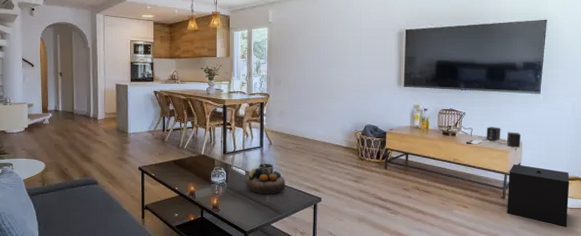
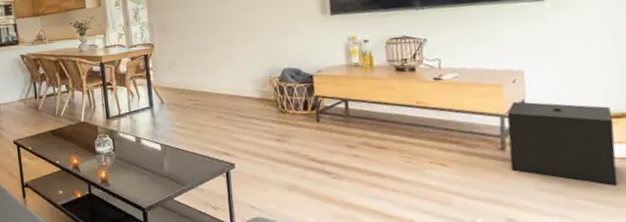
decorative bowl: present [246,163,286,194] -> none [137,125,187,163]
speaker: present [486,127,521,148] -> none [462,53,521,80]

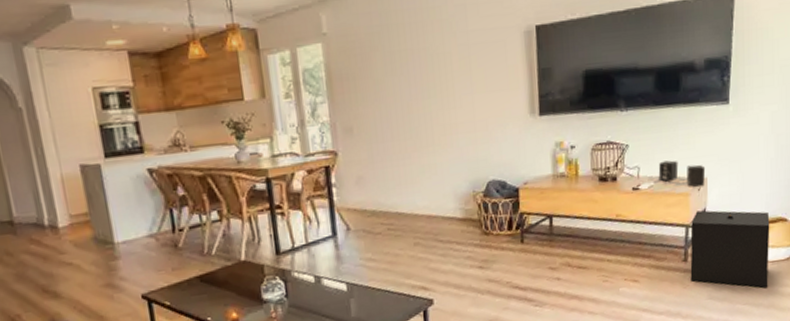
speaker: none [462,53,521,80] -> present [658,160,706,188]

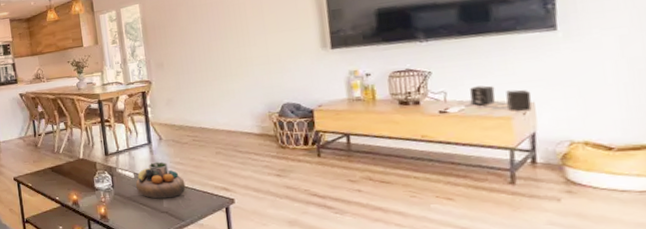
decorative bowl: none [317,258,378,308] -> present [136,161,186,199]
subwoofer: present [690,210,770,289] -> none [517,134,637,220]

